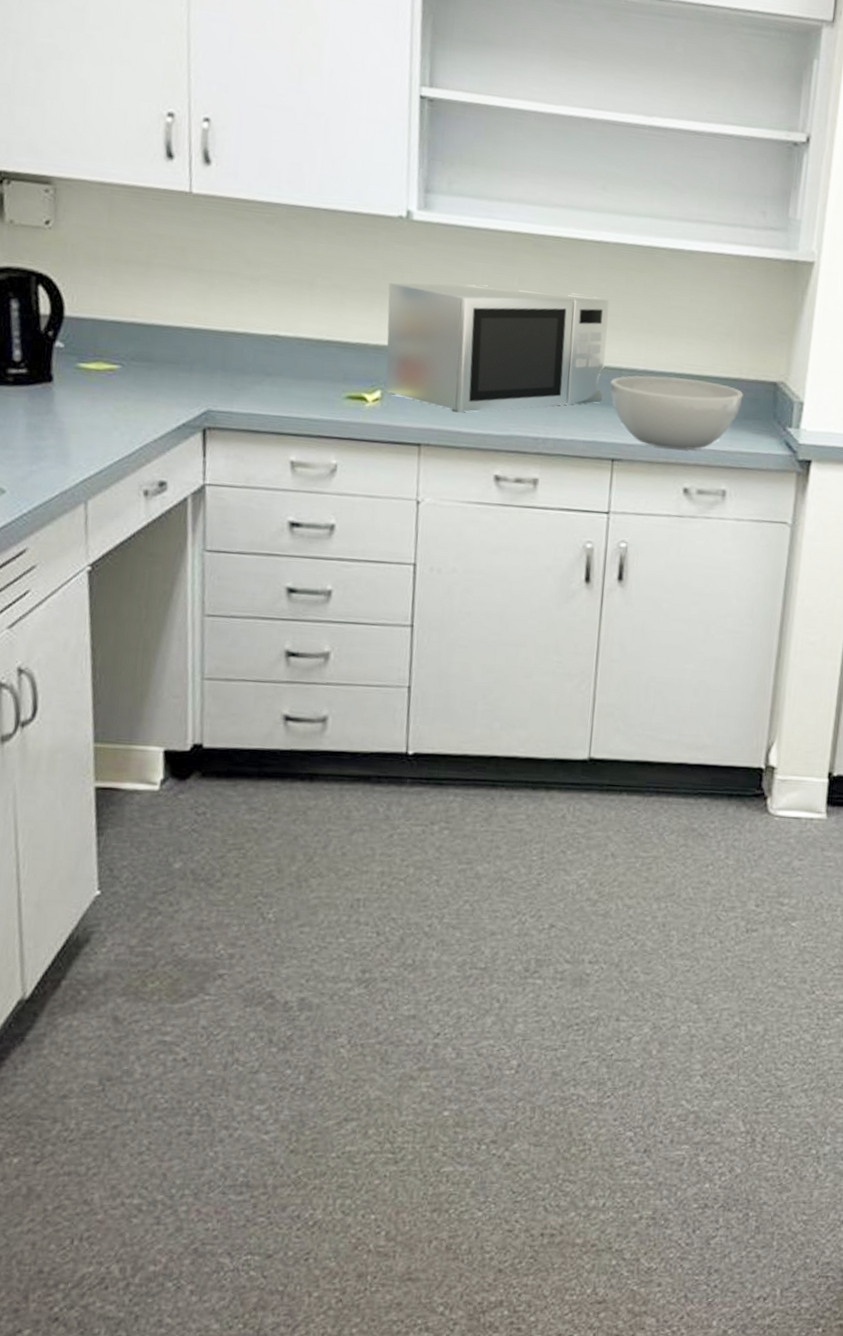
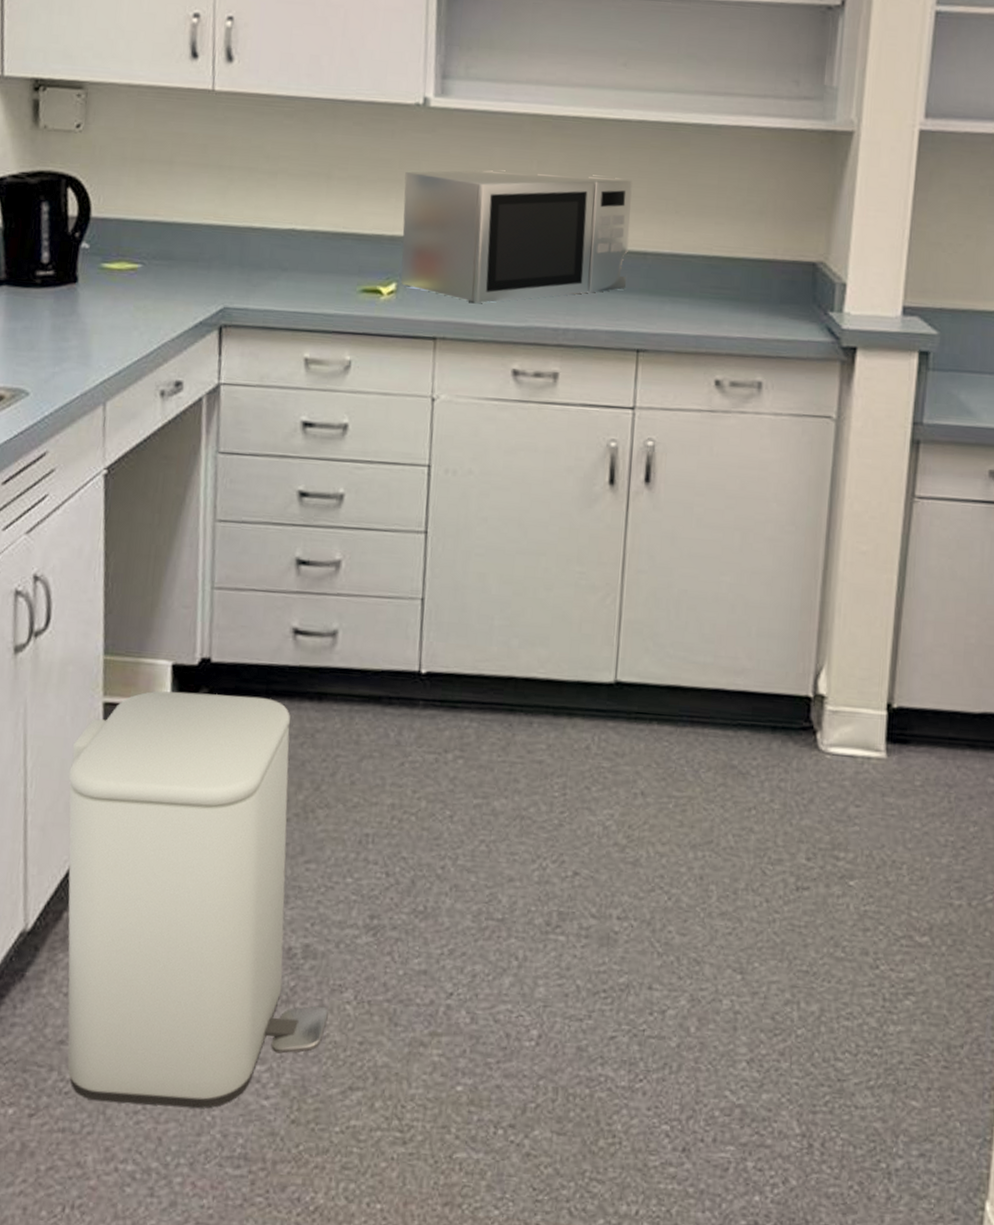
pedal bin: none [62,775,325,1146] -> present [67,691,329,1108]
bowl: present [610,375,743,450] -> none [634,259,779,338]

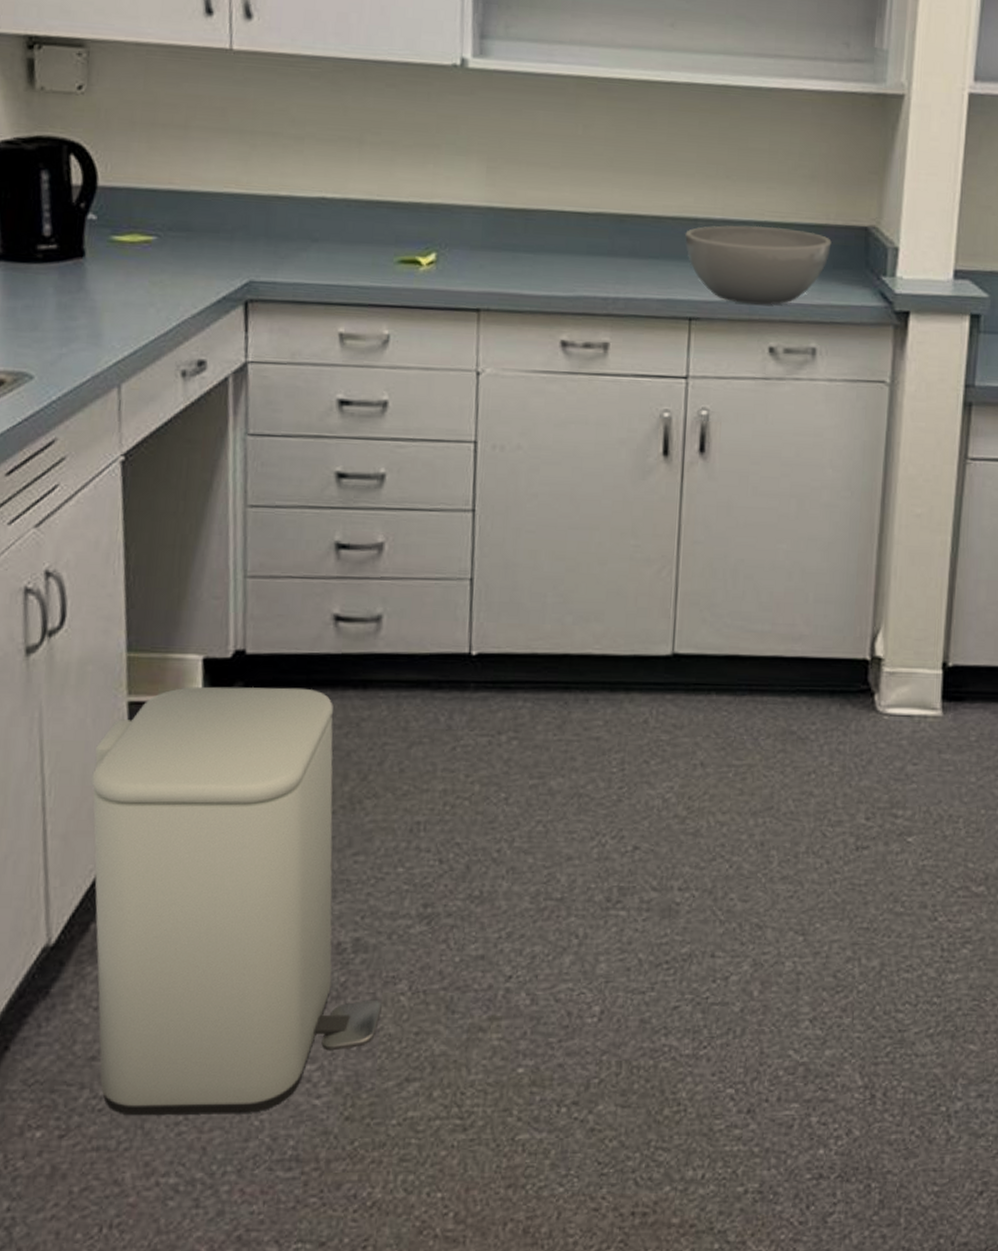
microwave: present [401,170,632,304] -> none [441,134,682,273]
bowl: none [634,259,779,338] -> present [685,225,832,305]

